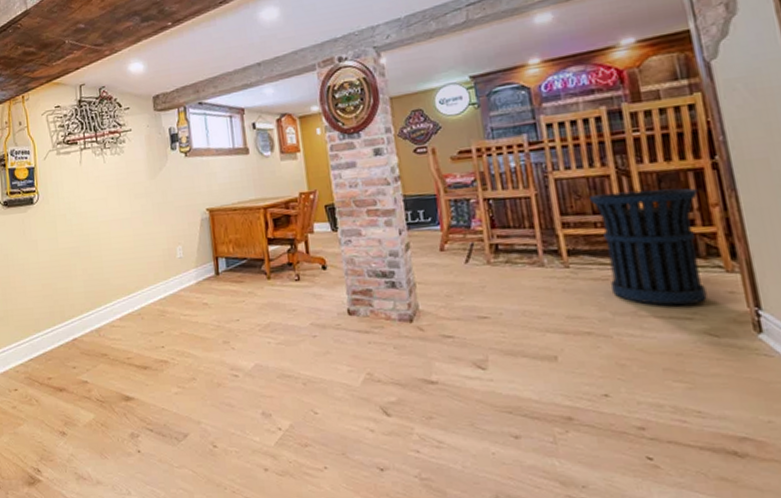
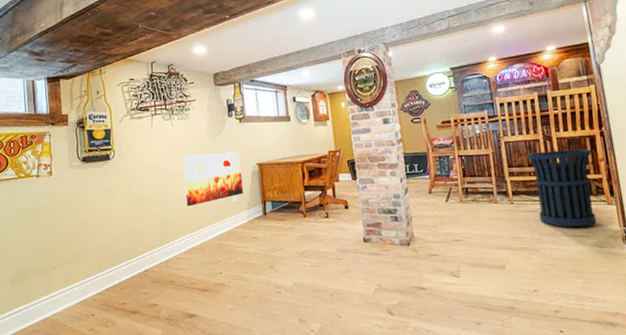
wall art: none [117,194,190,263] -> present [183,152,243,207]

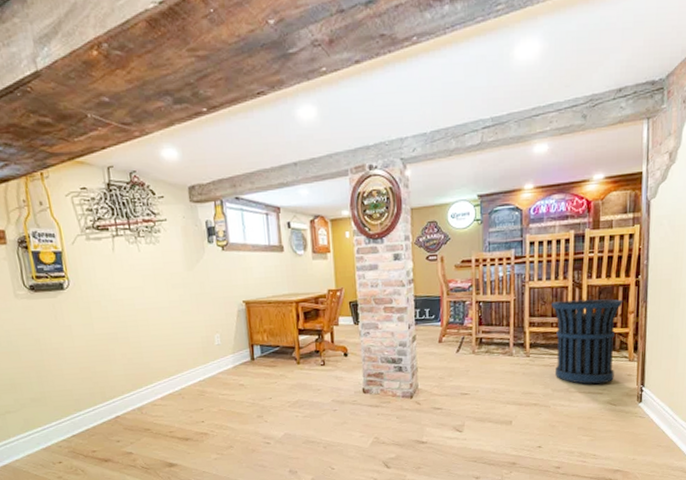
wall art: present [183,152,243,207] -> none [154,286,227,348]

